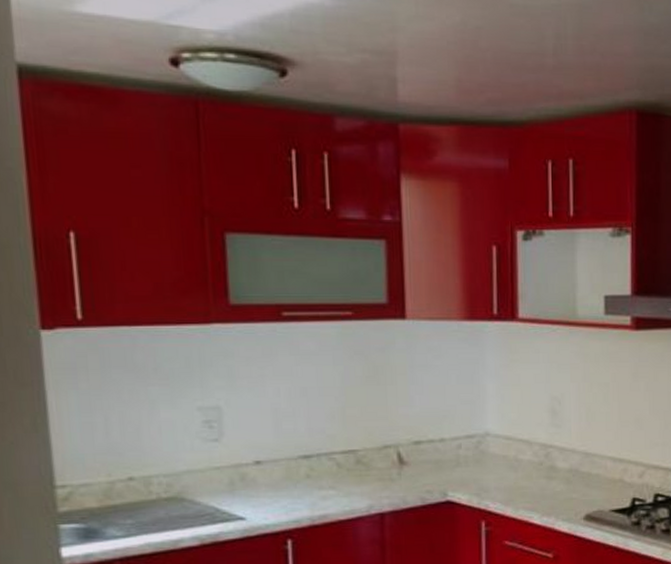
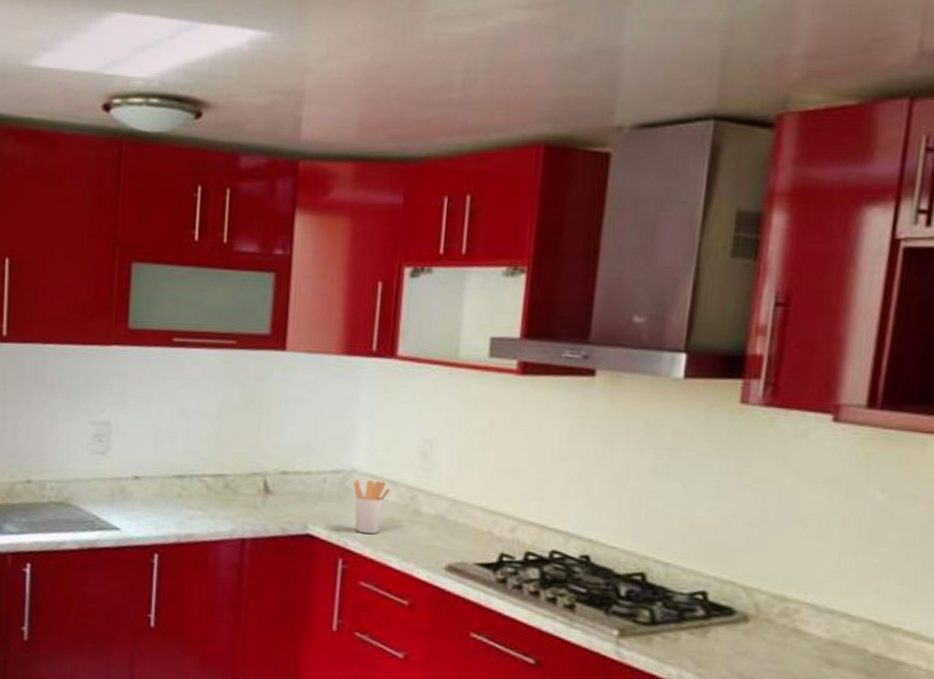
utensil holder: none [488,441,525,494] -> present [353,479,390,534]

